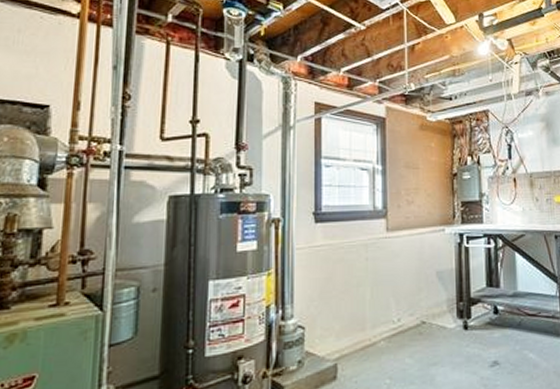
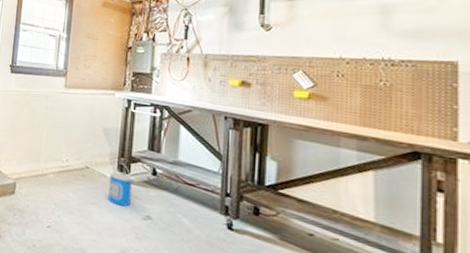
bucket: none [450,308,476,359] -> present [108,163,132,207]

